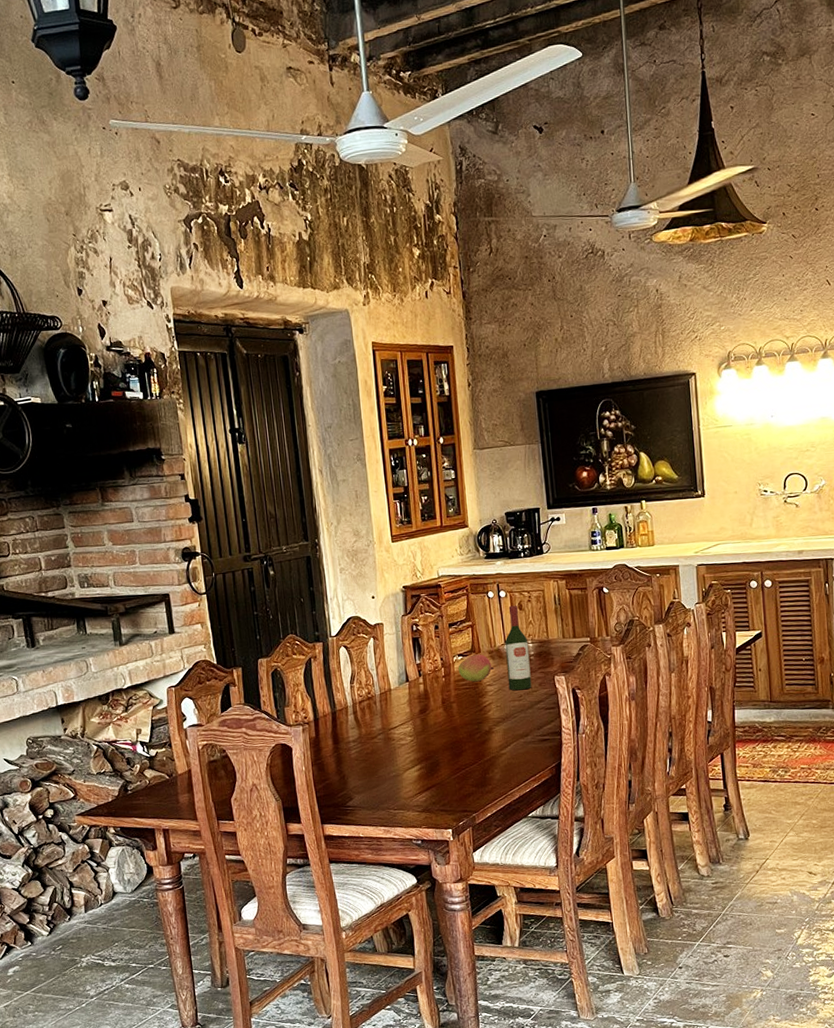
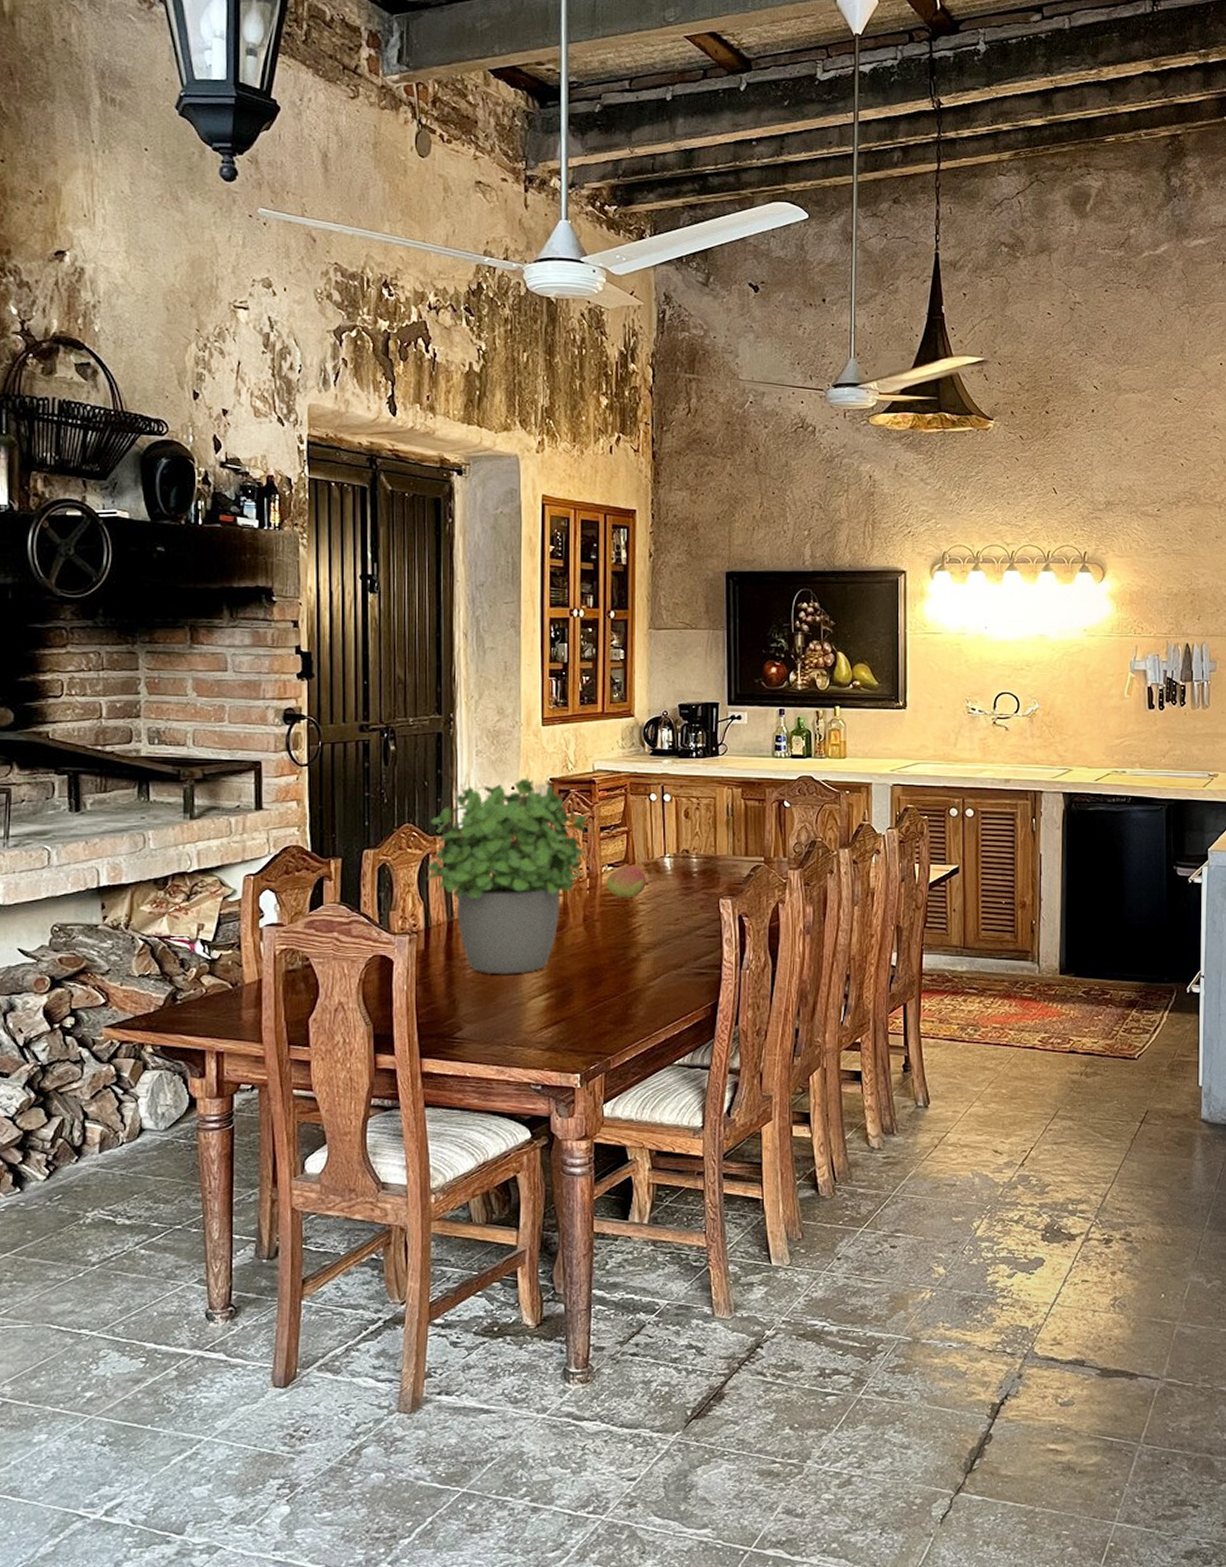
potted plant: none [309,584,438,753] -> present [426,774,587,975]
wine bottle: present [505,605,532,691] -> none [664,812,692,913]

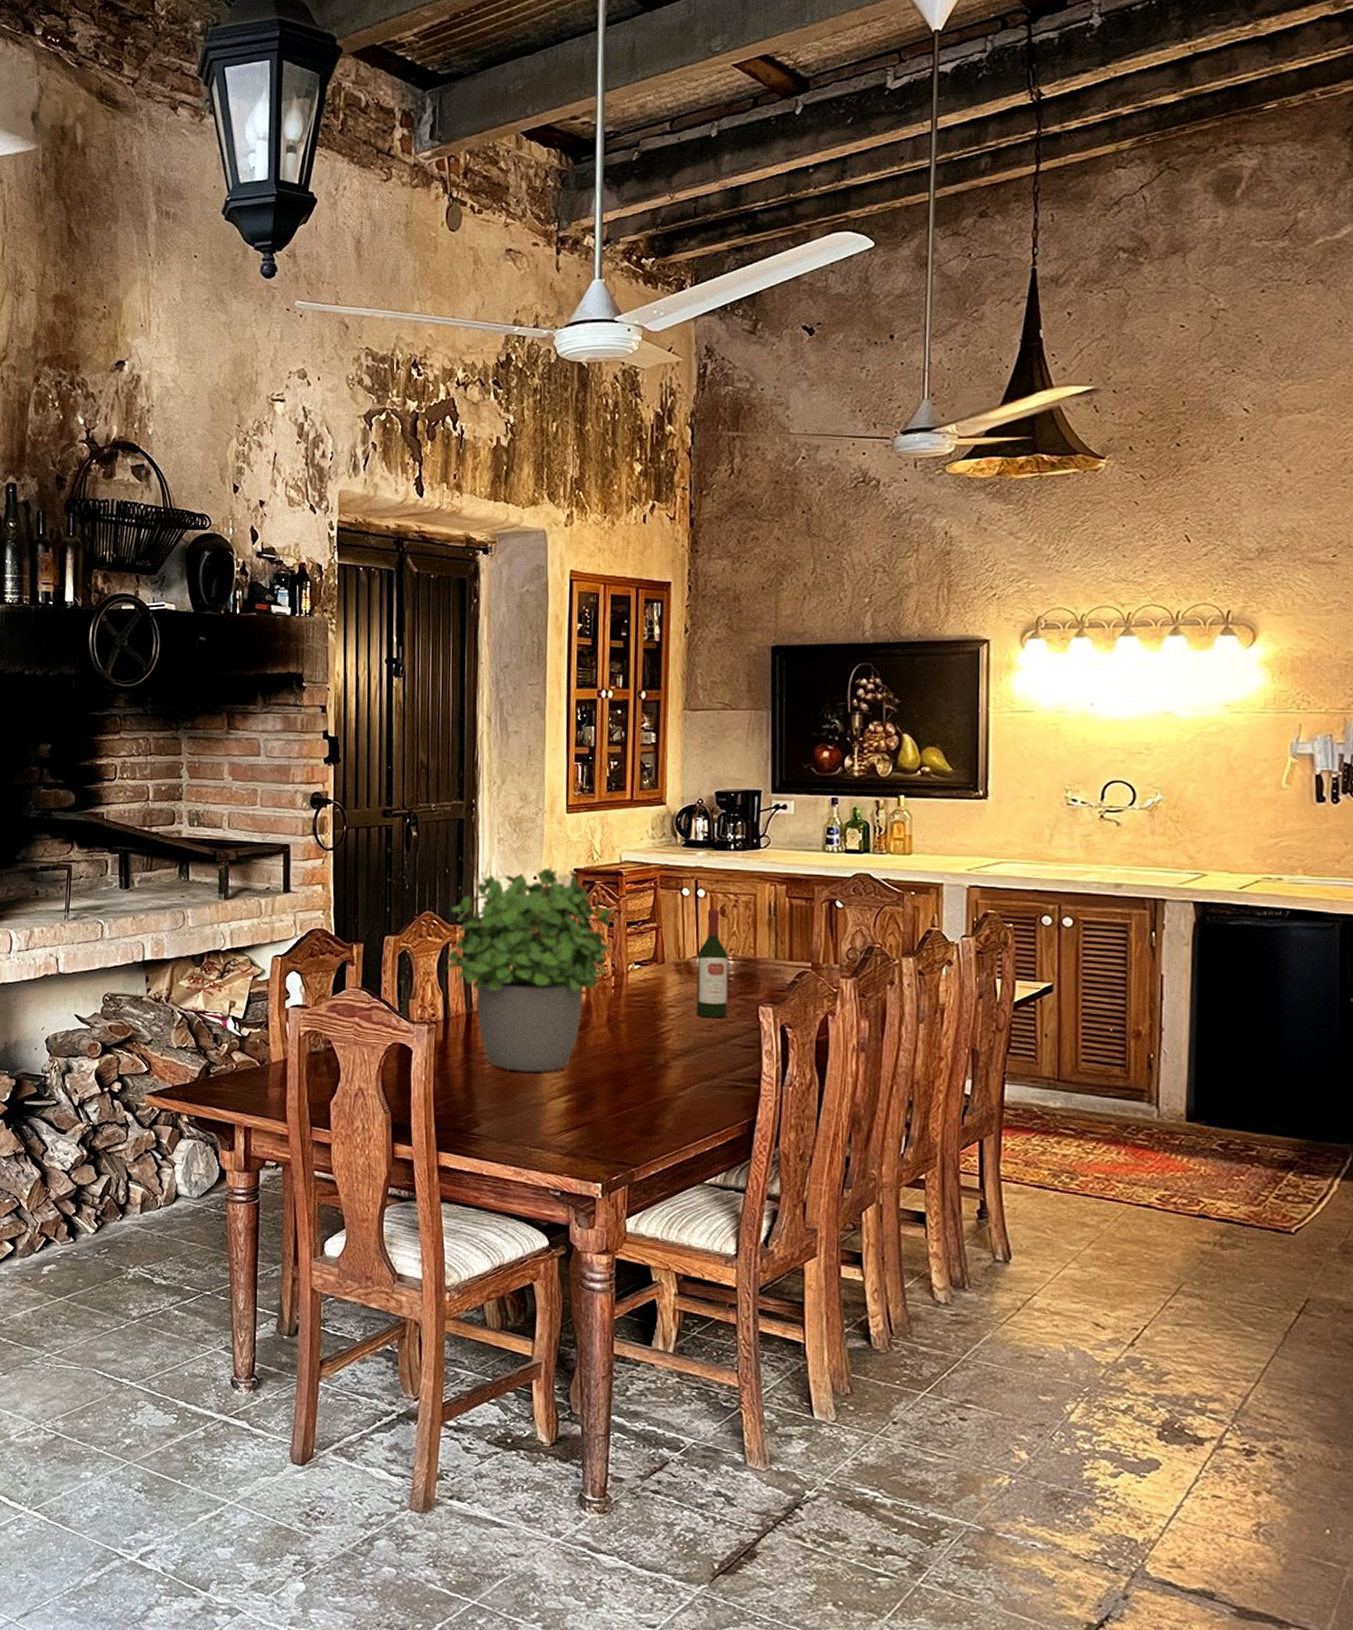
fruit: present [606,866,650,899] -> none [633,965,681,1000]
wine bottle: none [664,812,692,913] -> present [696,909,728,1019]

